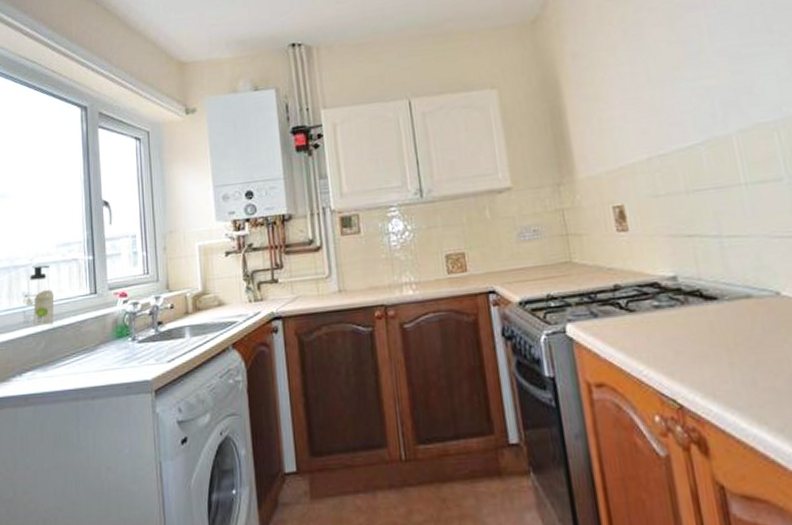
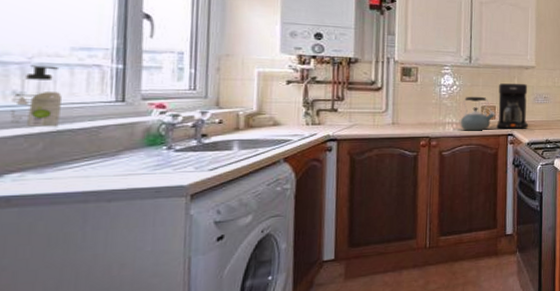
kettle: none [420,241,468,294] -> present [460,96,497,132]
coffee maker: none [464,215,516,285] -> present [496,83,528,129]

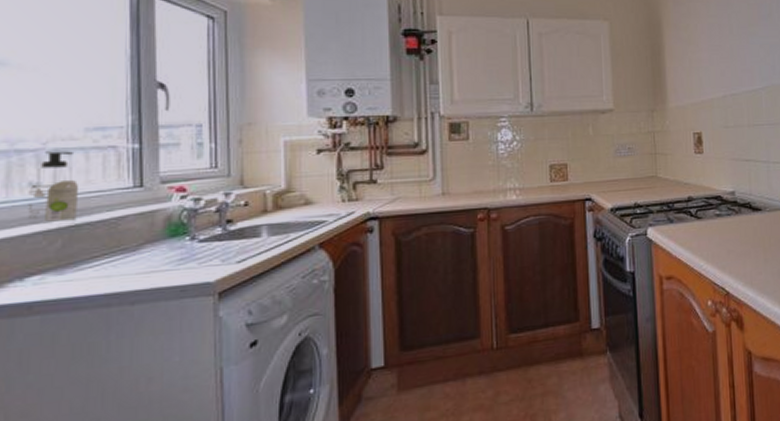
kettle: present [460,96,497,132] -> none [524,152,569,199]
coffee maker: present [496,83,528,129] -> none [569,133,610,193]

